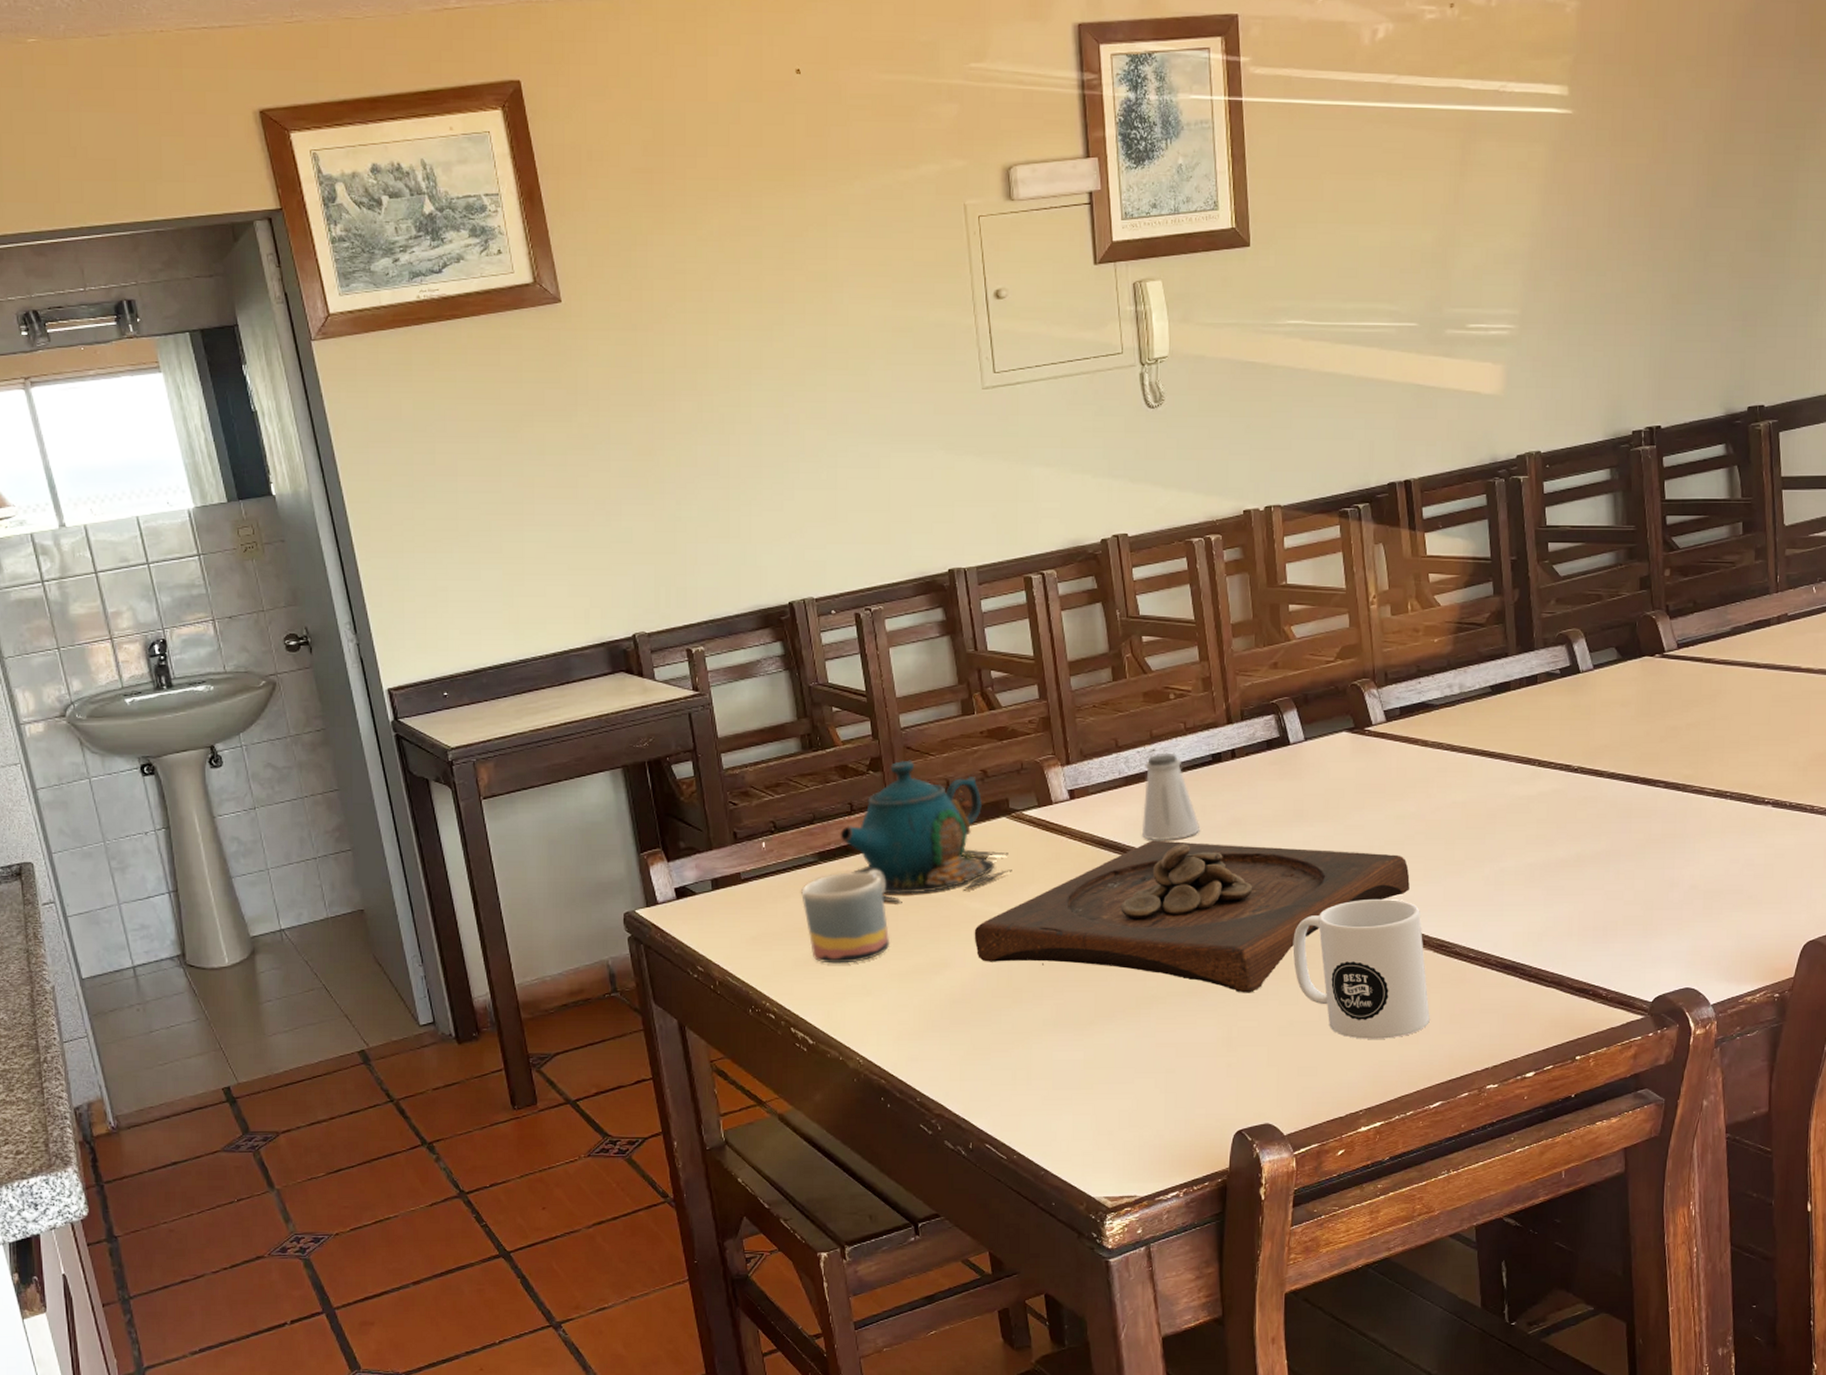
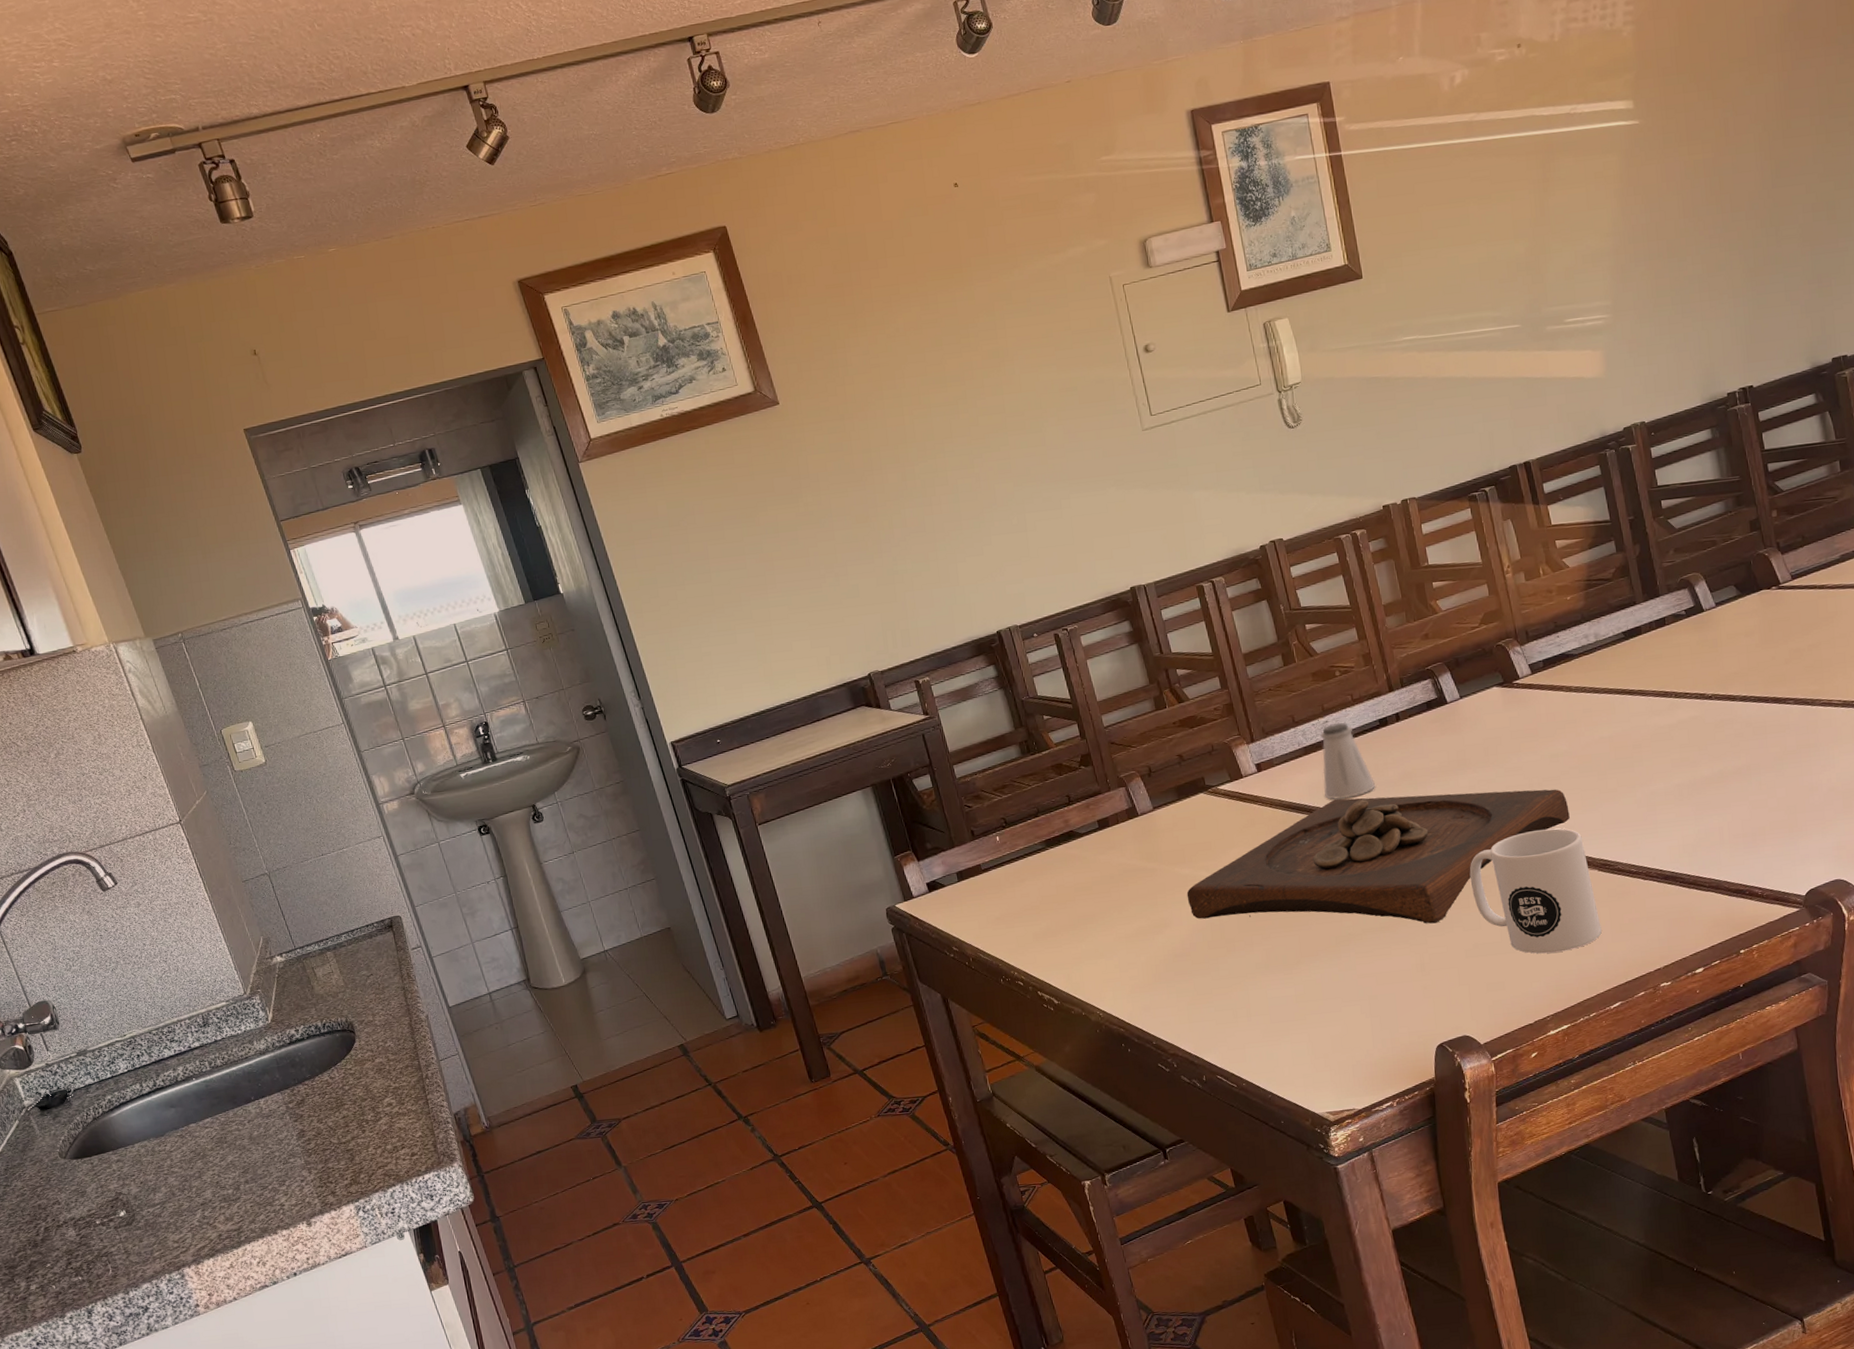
mug: present [801,869,889,964] -> none [1034,849,1115,934]
teapot: present [840,760,1012,903] -> none [1061,753,1214,877]

